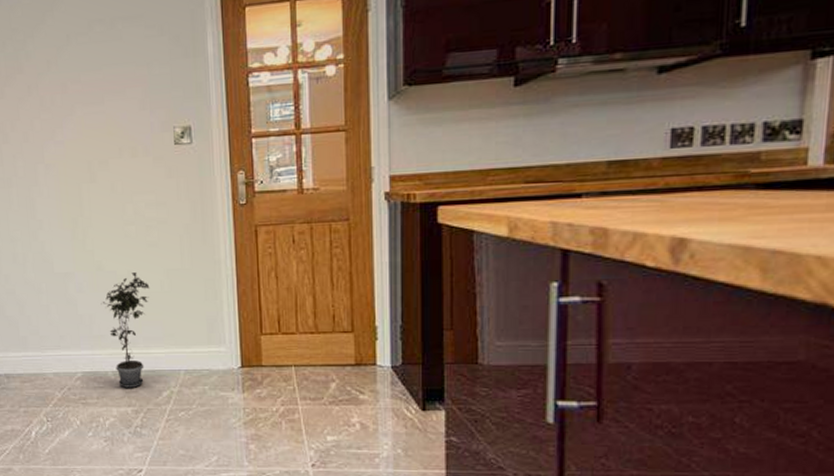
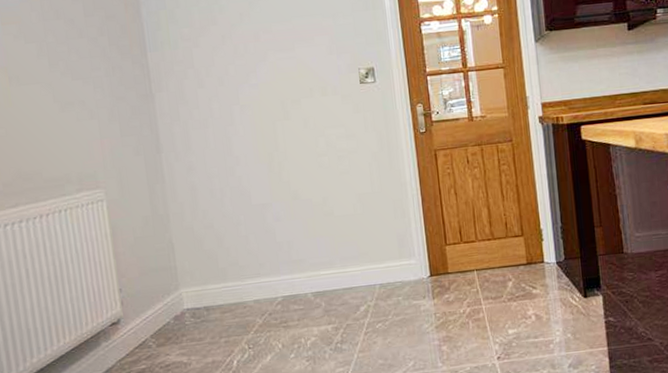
potted plant: present [101,273,150,388] -> none [298,199,344,307]

